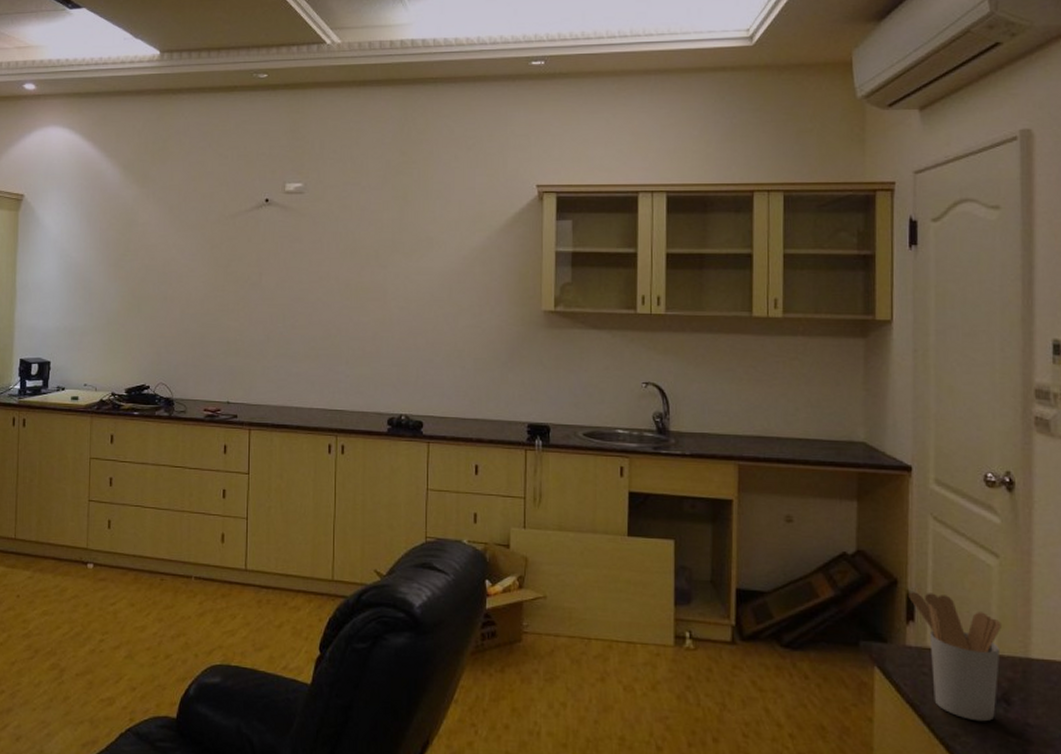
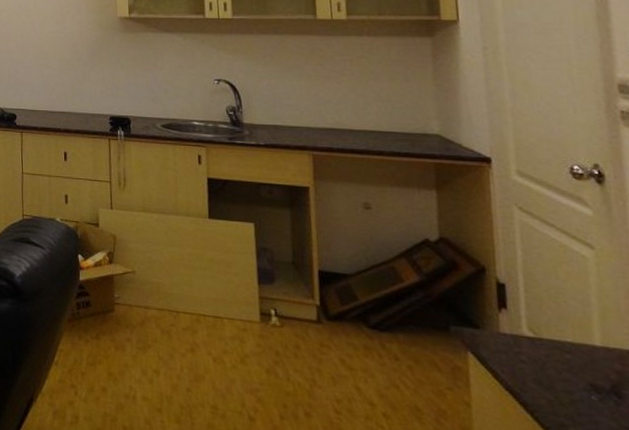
utensil holder: present [909,592,1002,722] -> none [498,280,605,414]

